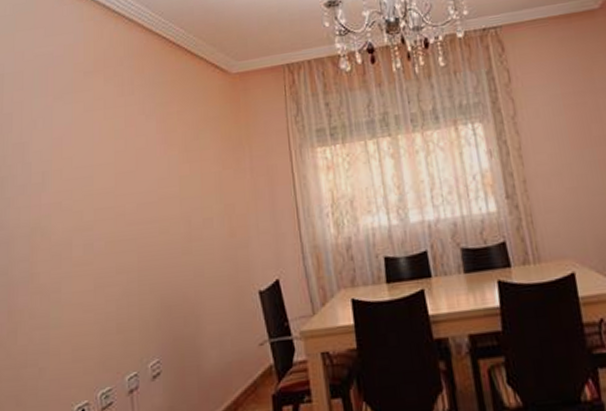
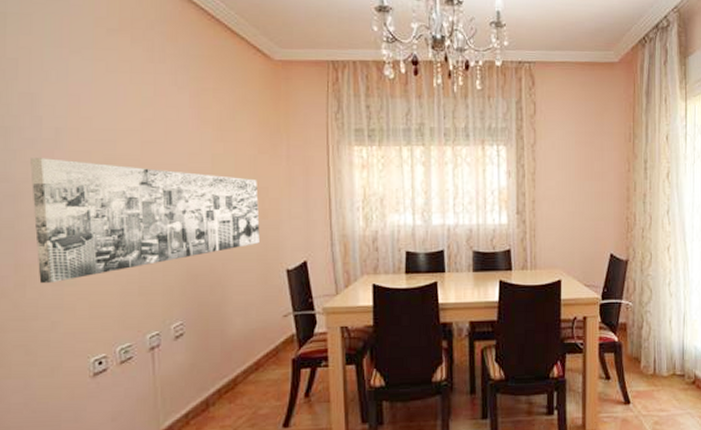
wall art: none [22,196,230,329] -> present [30,158,260,284]

